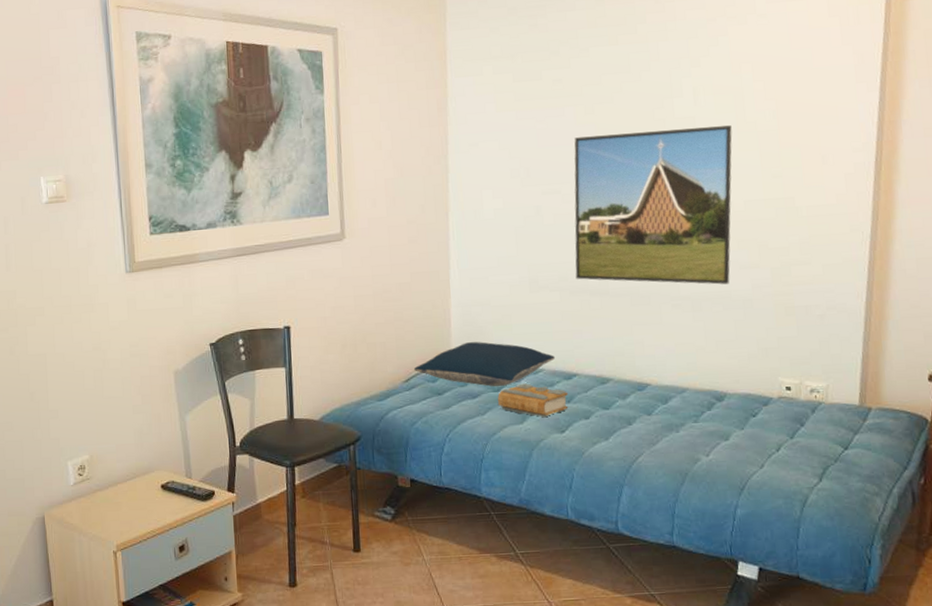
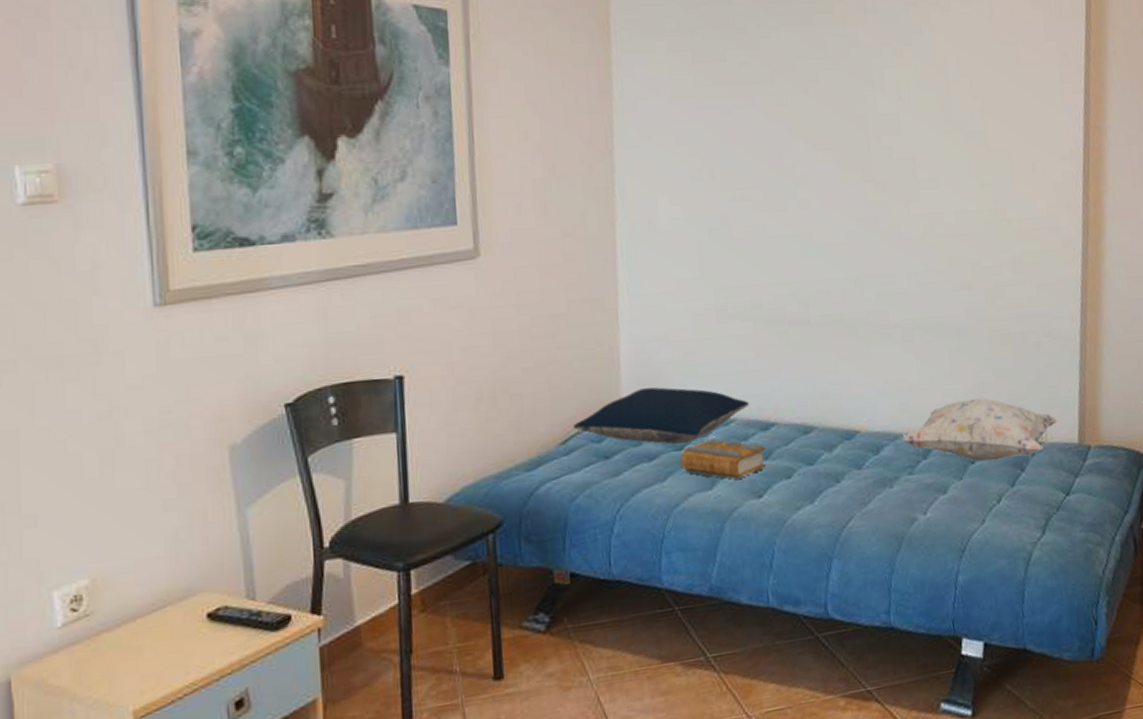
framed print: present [574,125,733,285] -> none [765,125,942,310]
decorative pillow: none [688,361,839,416] -> present [901,398,1058,462]

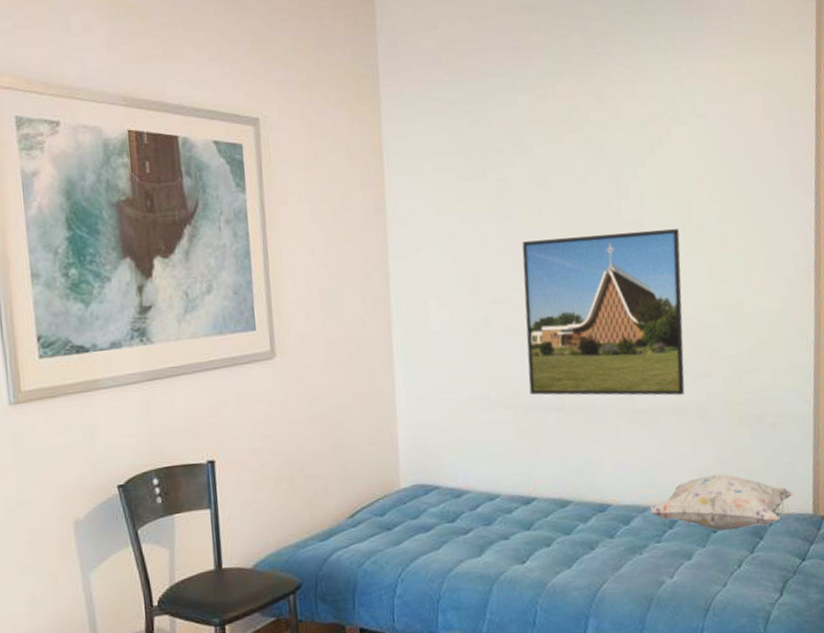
pillow: present [572,387,750,445] -> none [358,467,513,518]
book: present [680,437,766,480] -> none [453,511,529,548]
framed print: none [765,125,942,310] -> present [522,229,685,396]

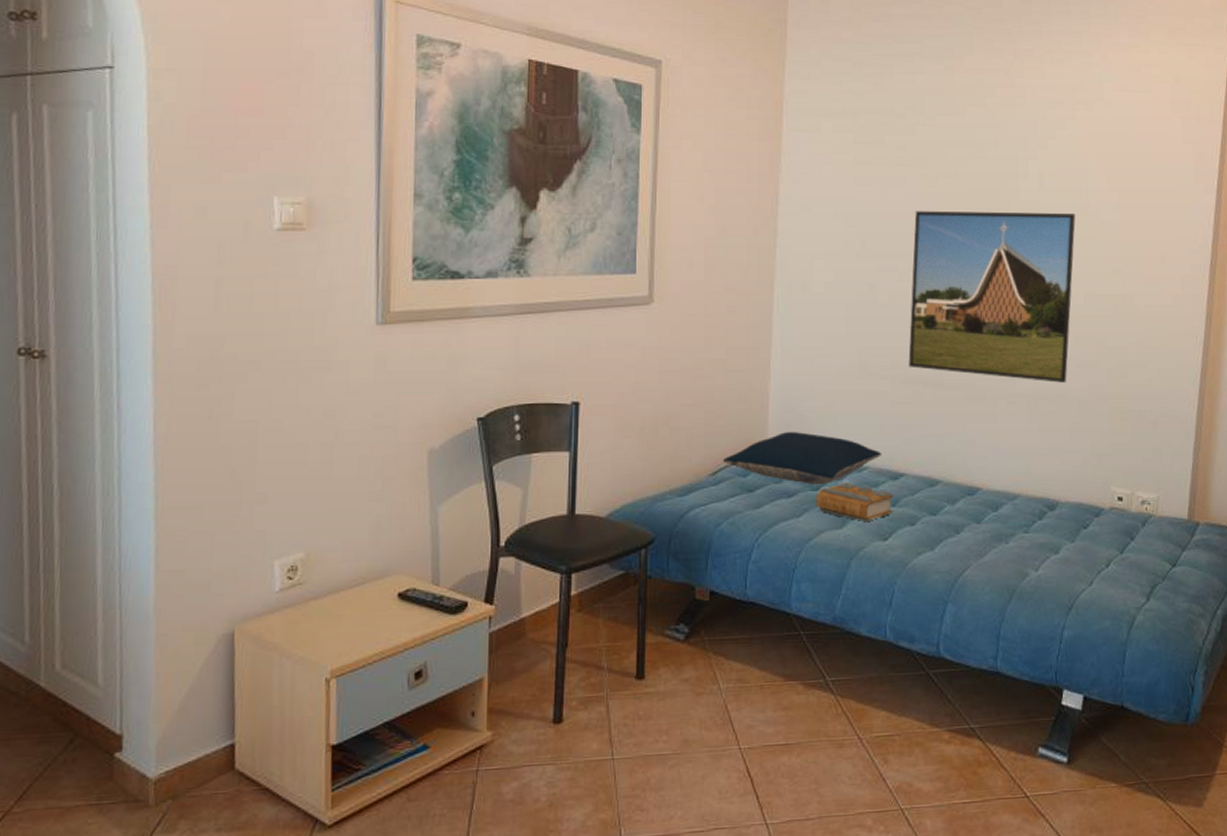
pillow: none [358,467,513,518] -> present [722,432,882,485]
book: none [453,511,529,548] -> present [816,482,894,521]
decorative pillow: present [649,474,793,531] -> none [1019,469,1169,528]

